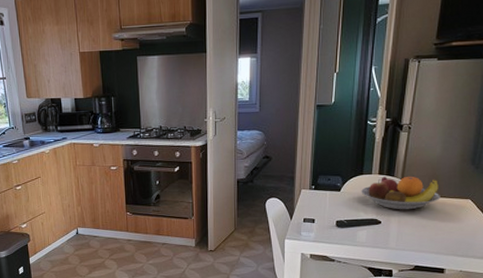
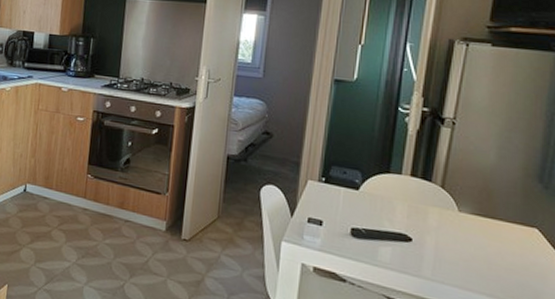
fruit bowl: present [361,176,441,210] -> none [386,180,495,230]

